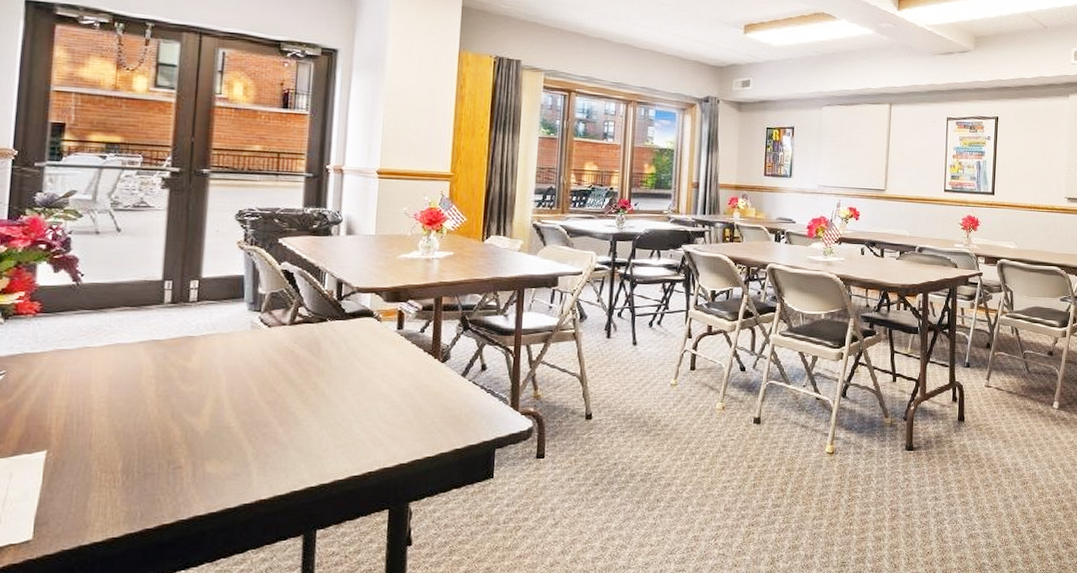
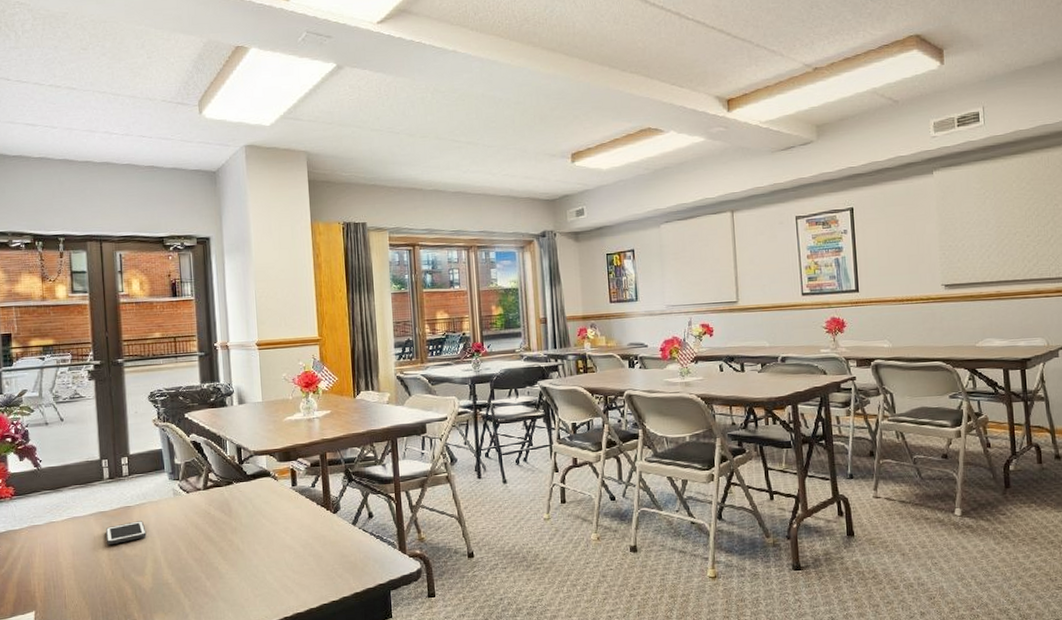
cell phone: none [156,354,210,379] -> present [105,521,147,545]

